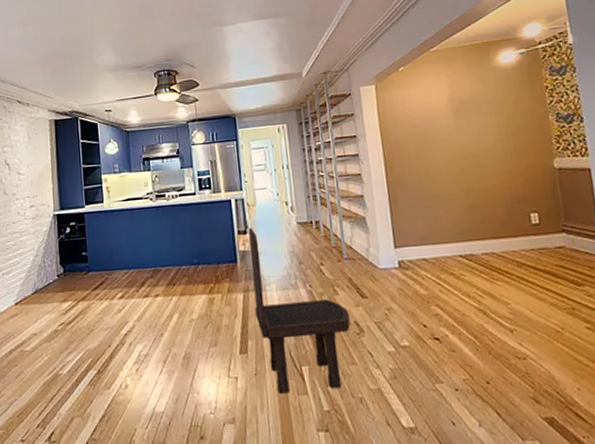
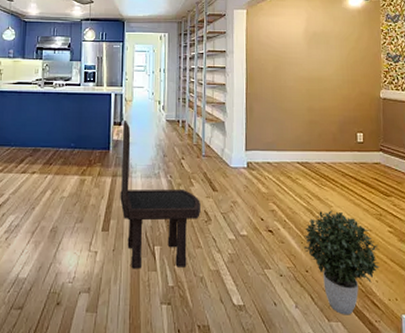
potted plant: none [478,308,580,432] -> present [303,210,380,315]

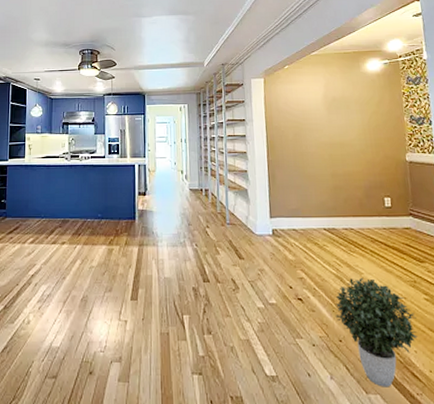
dining chair: present [120,121,200,269] -> none [147,191,228,338]

